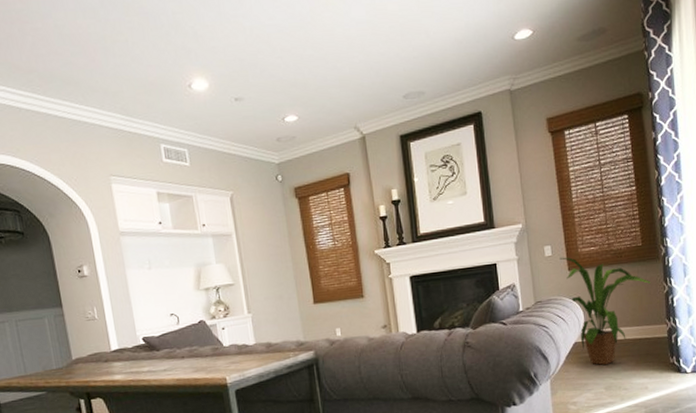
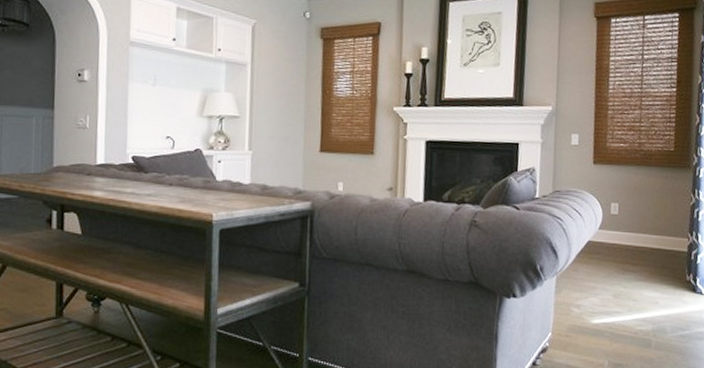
house plant: present [559,257,651,366] -> none [586,148,678,271]

